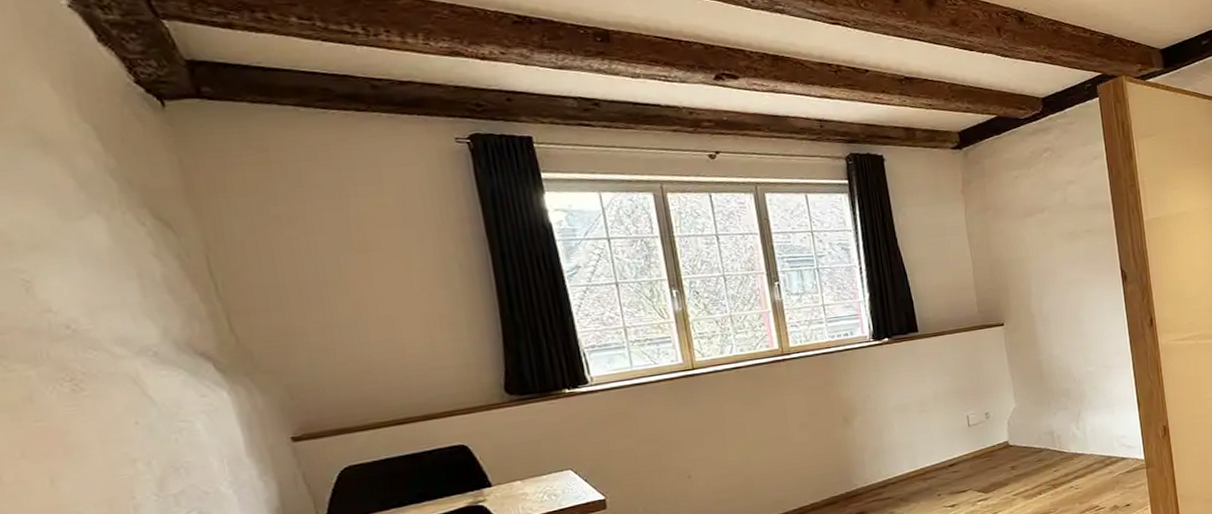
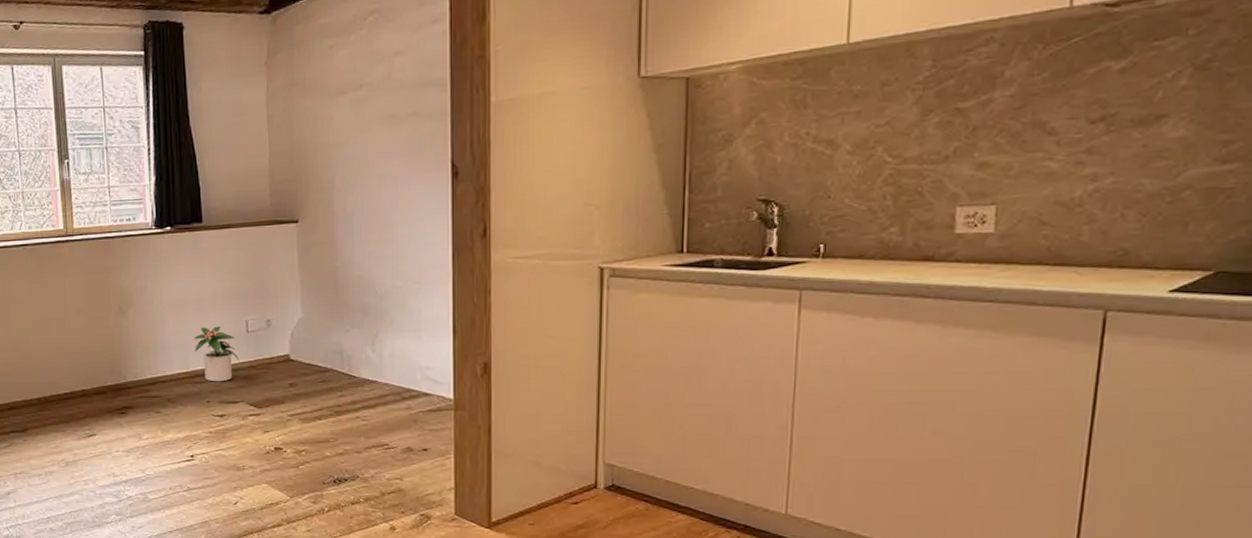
potted plant: none [919,424,964,476] -> present [193,326,239,382]

